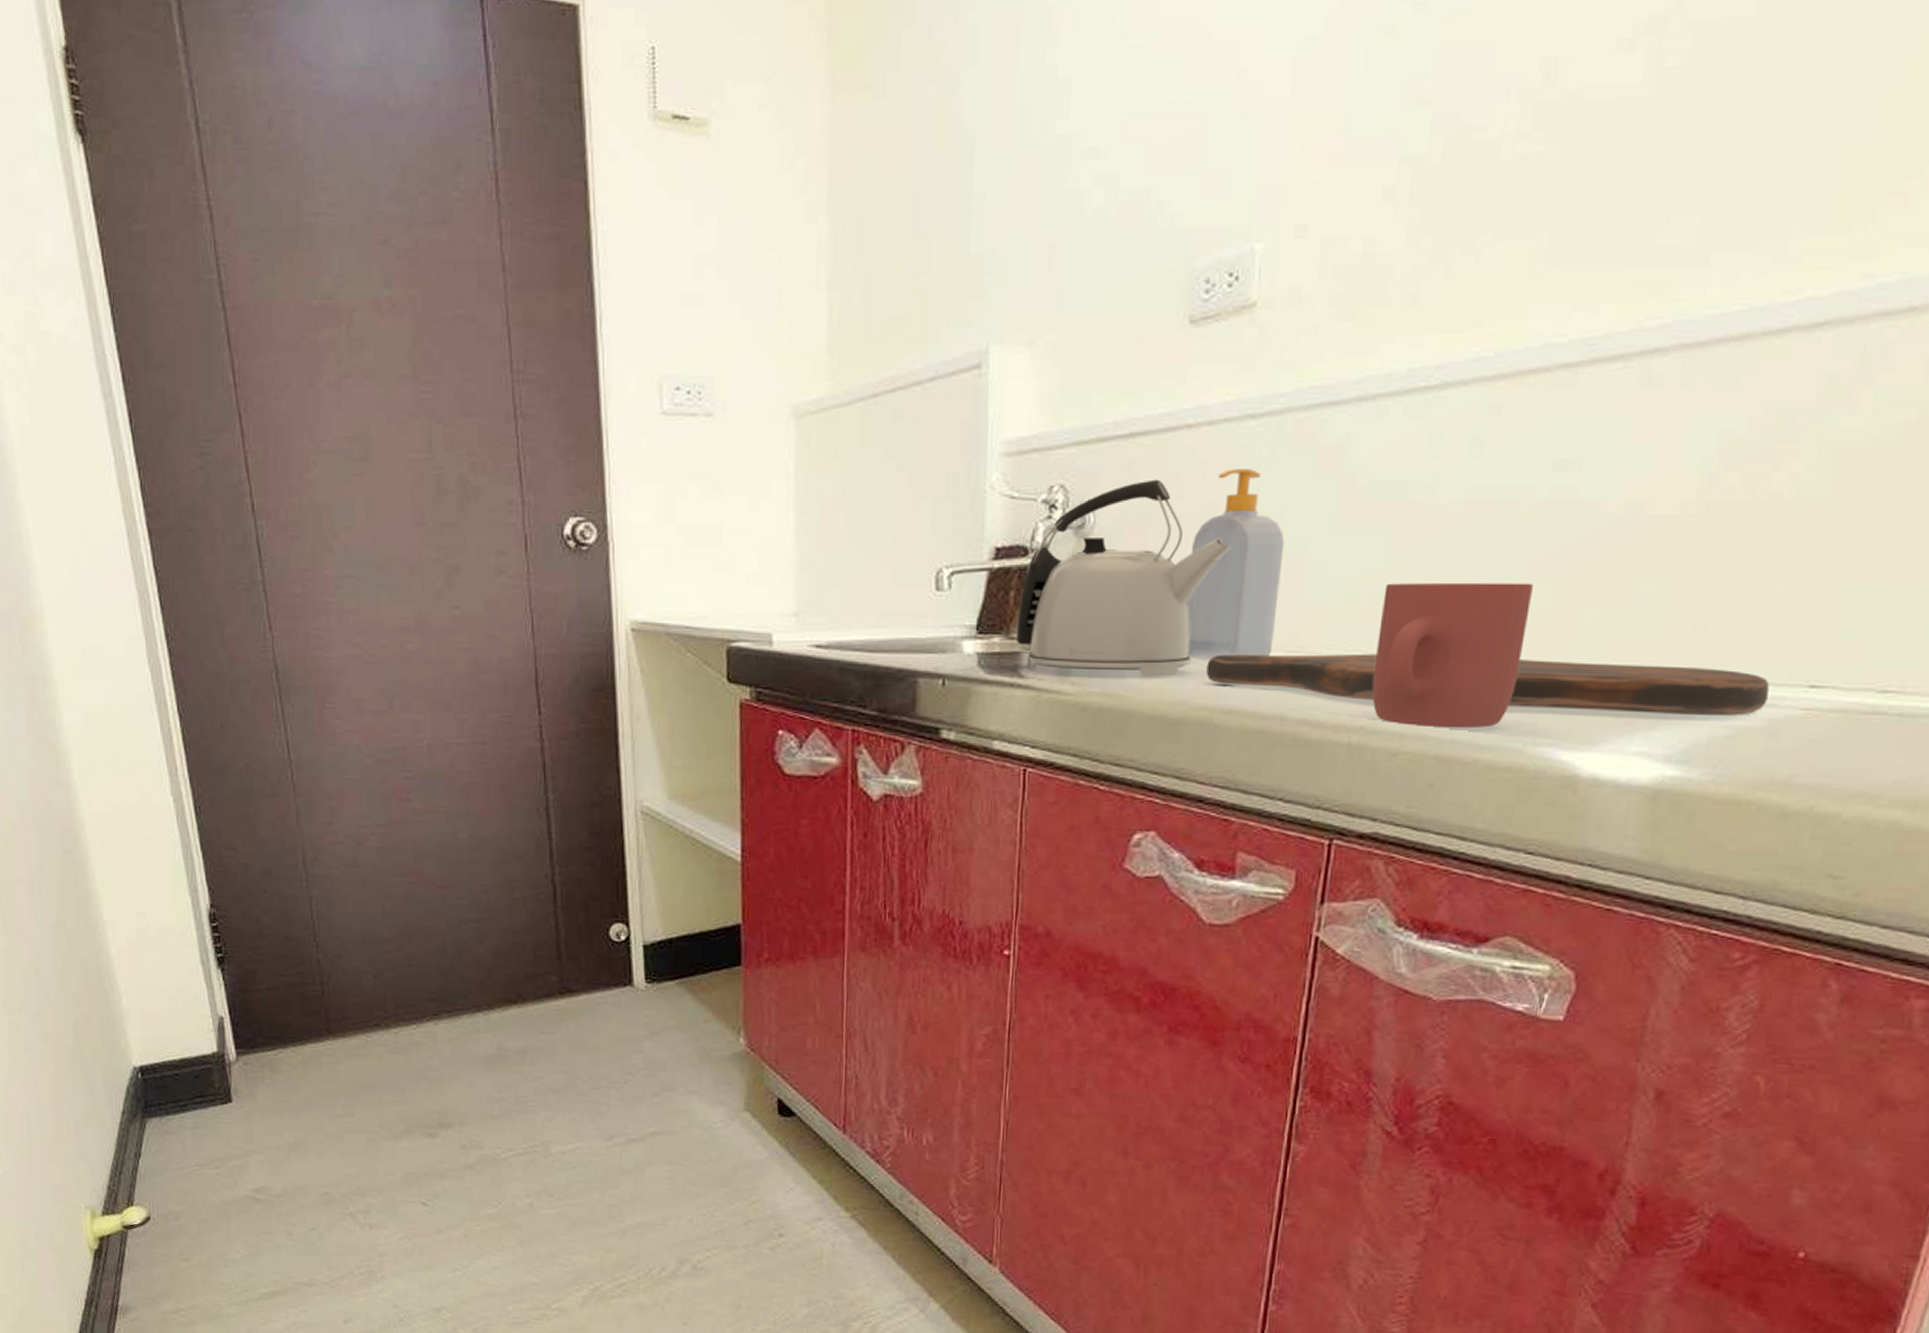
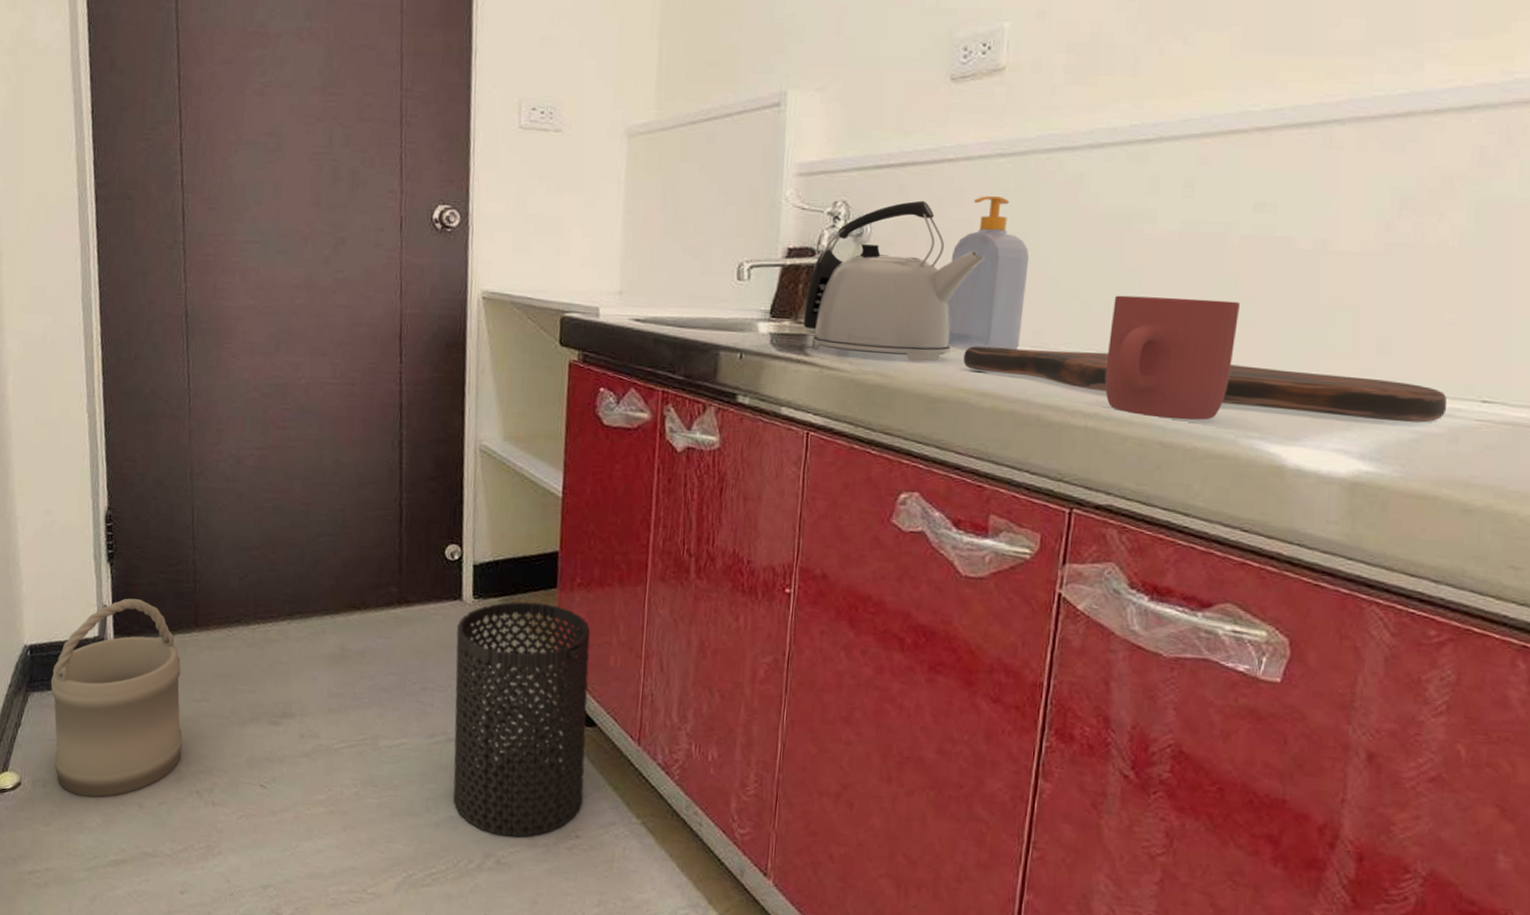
bucket: none [169,1007,329,1228] -> present [51,598,183,797]
trash can: none [629,982,785,1241] -> present [453,601,591,838]

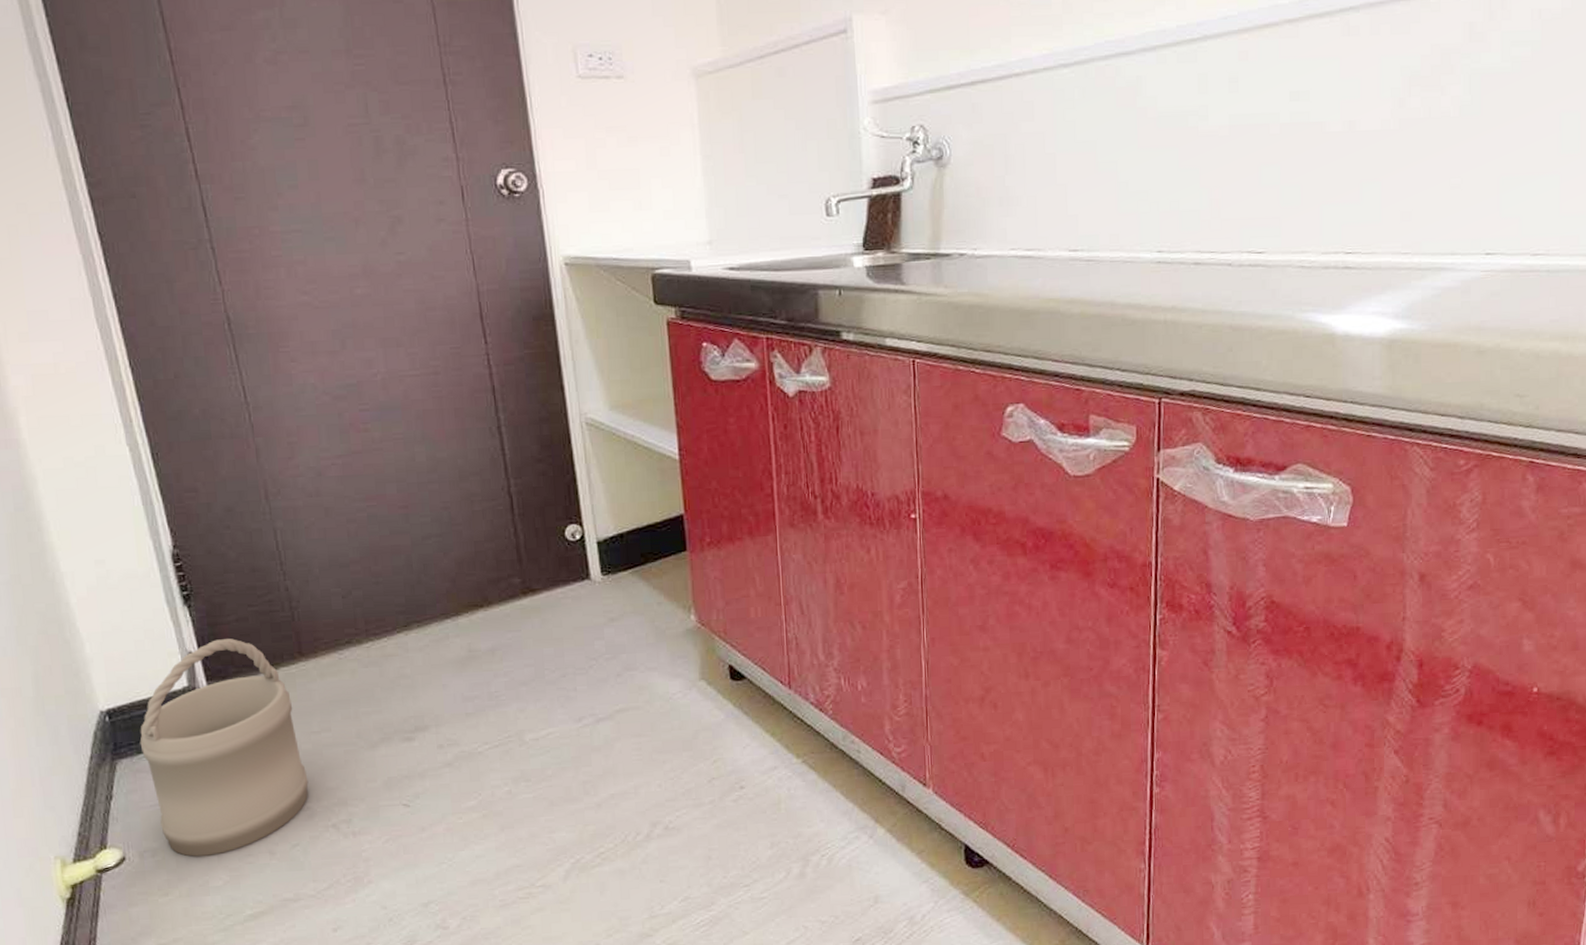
trash can: present [453,601,591,838] -> none [588,568,742,803]
kettle: present [804,200,984,362] -> none [896,118,1059,279]
soap bottle: present [947,196,1030,350] -> none [1028,107,1100,259]
cutting board: present [963,346,1447,423] -> none [1050,244,1458,286]
mug: present [1104,295,1240,421] -> none [1177,187,1286,304]

